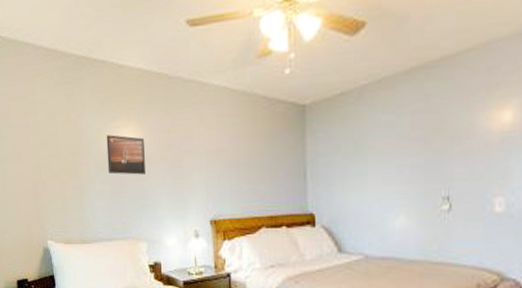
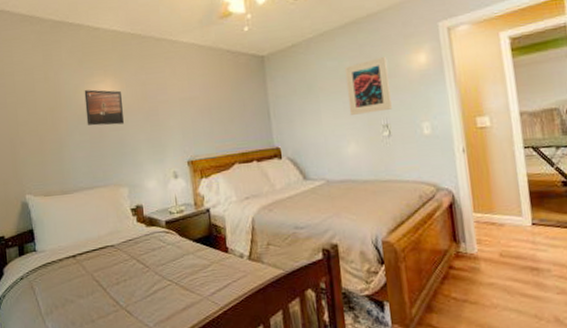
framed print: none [402,111,460,182] -> present [344,56,393,115]

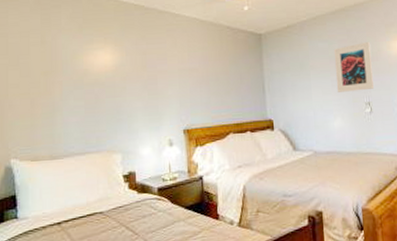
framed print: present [84,89,124,126] -> none [82,56,121,92]

